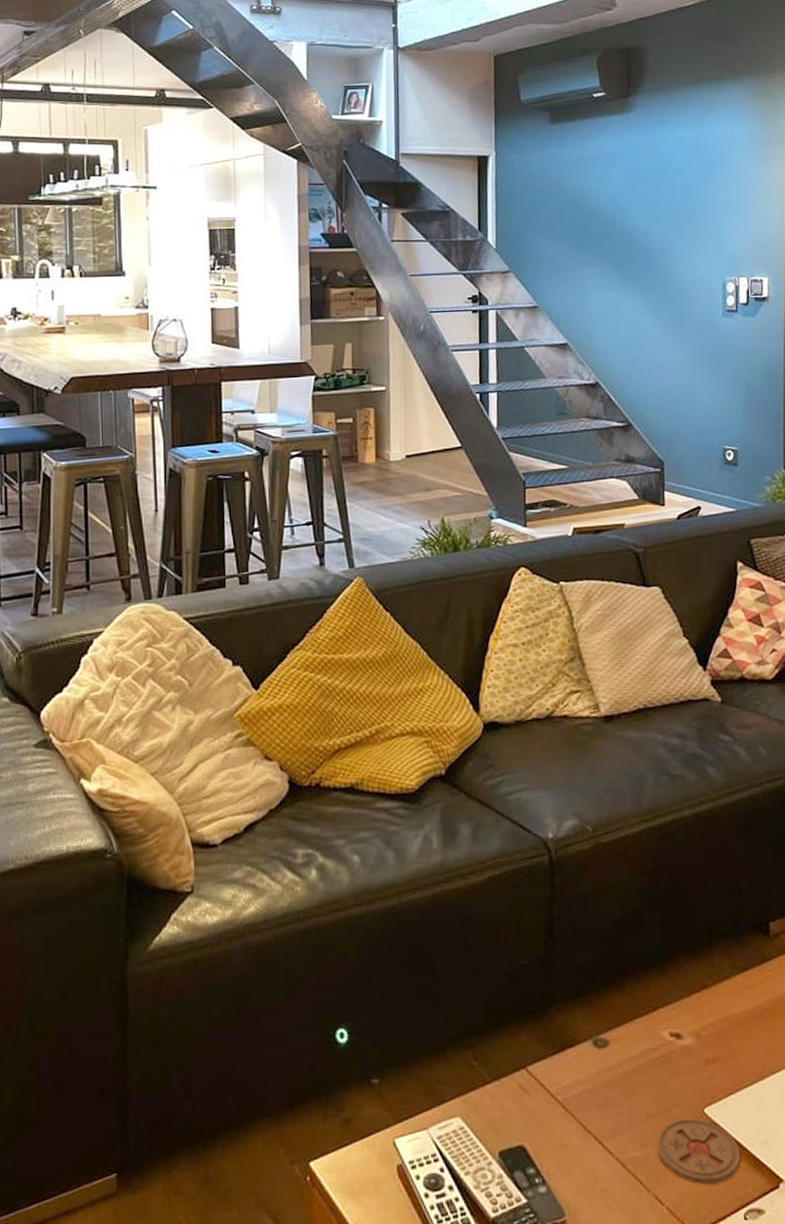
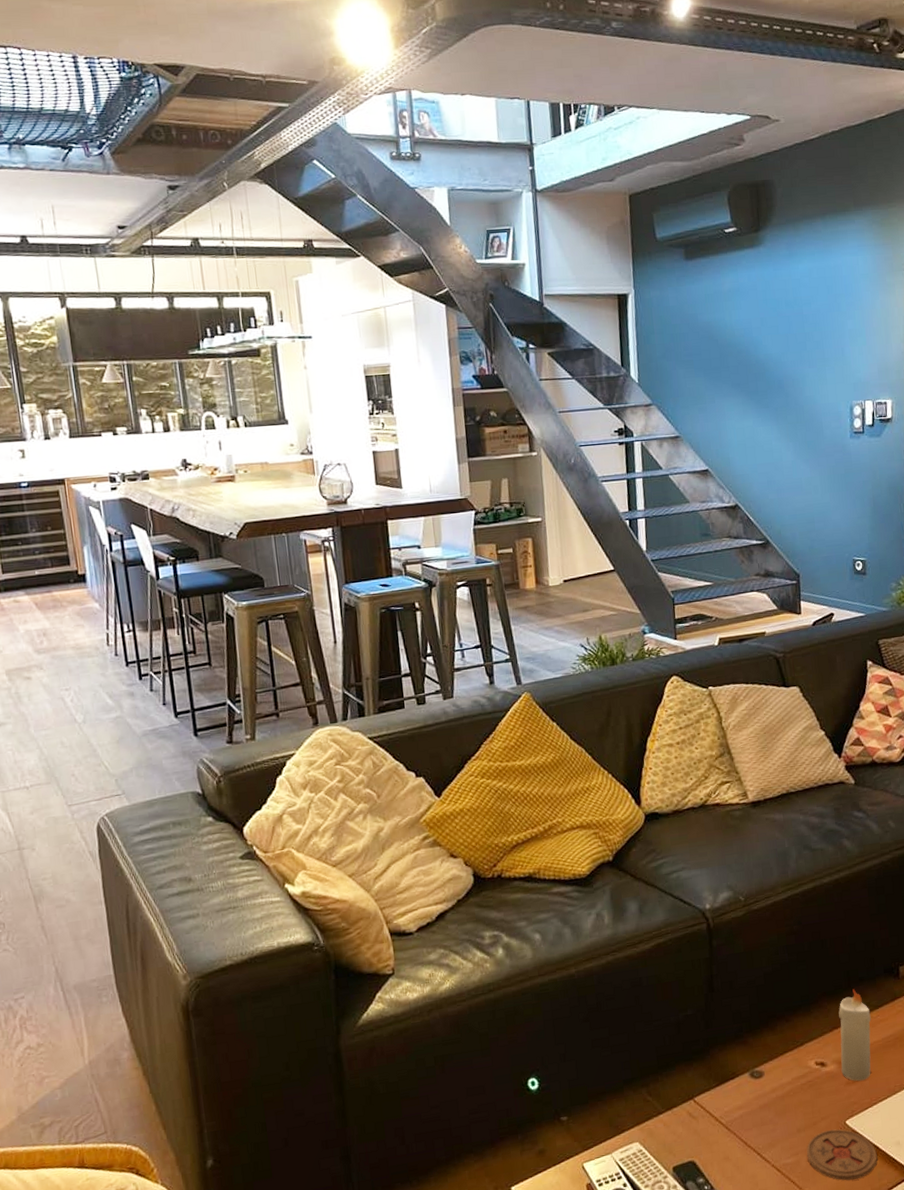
candle: none [698,946,736,1060] -> present [838,989,871,1081]

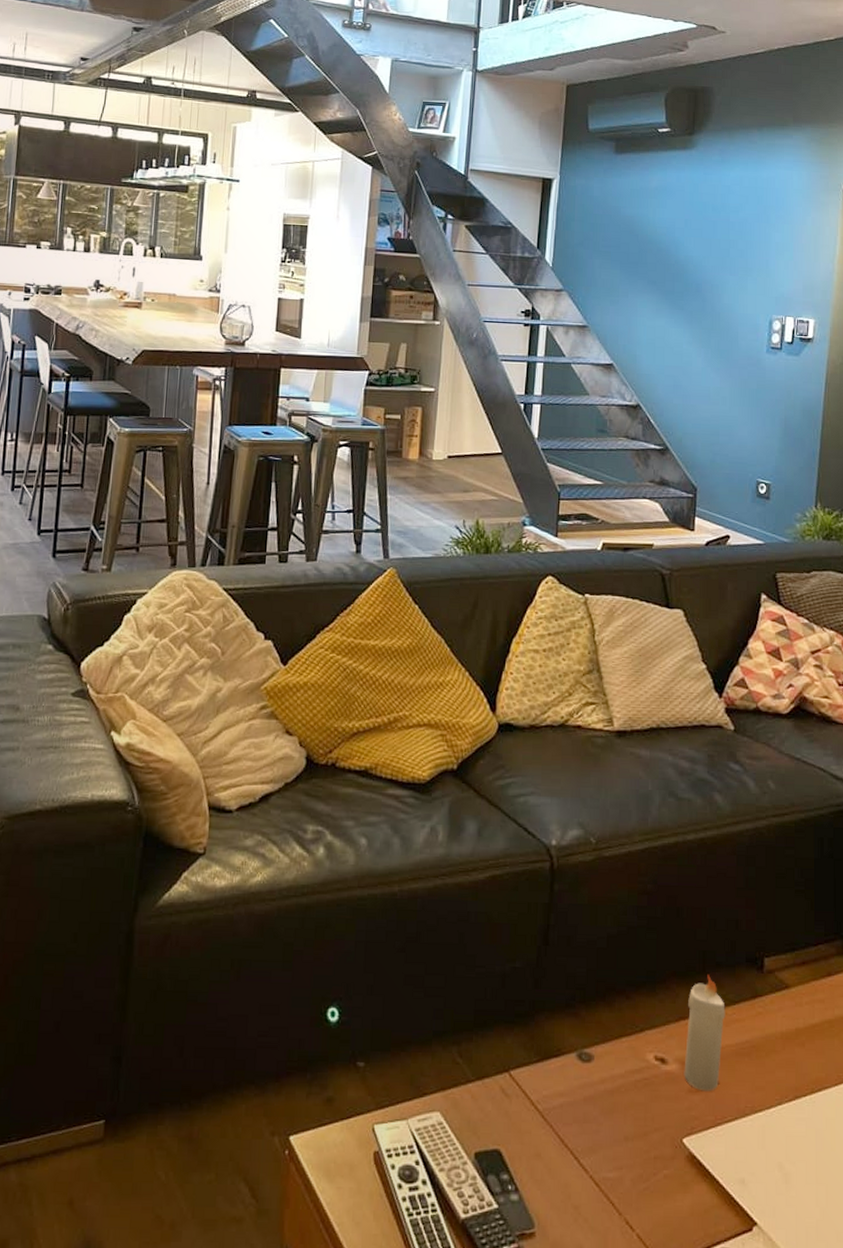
coaster: present [806,1129,877,1181] -> none [632,1146,716,1217]

